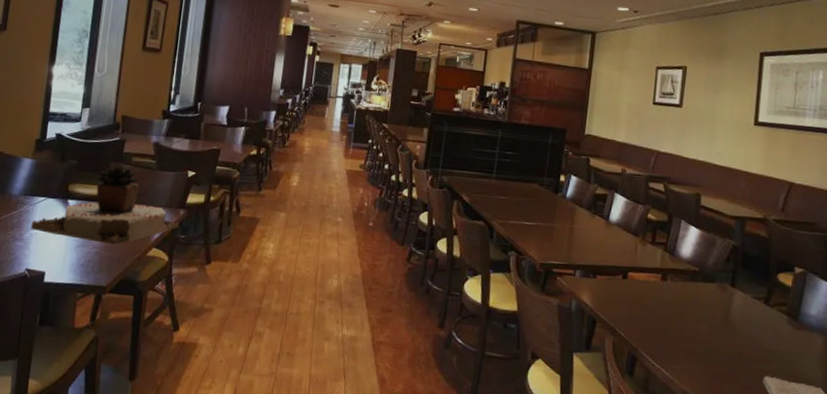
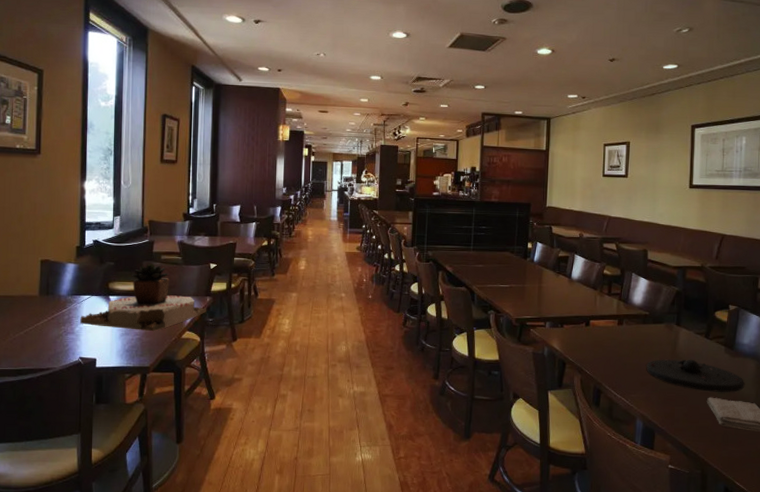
plate: none [692,325,810,372] -> present [646,359,745,392]

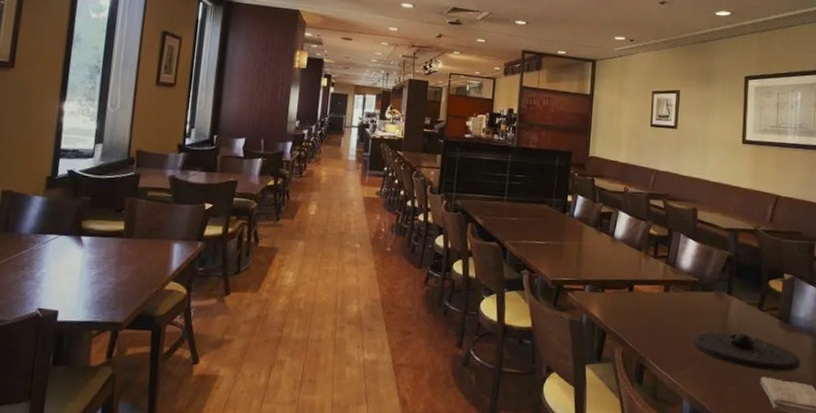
succulent plant: present [80,264,207,332] -> none [42,200,197,281]

